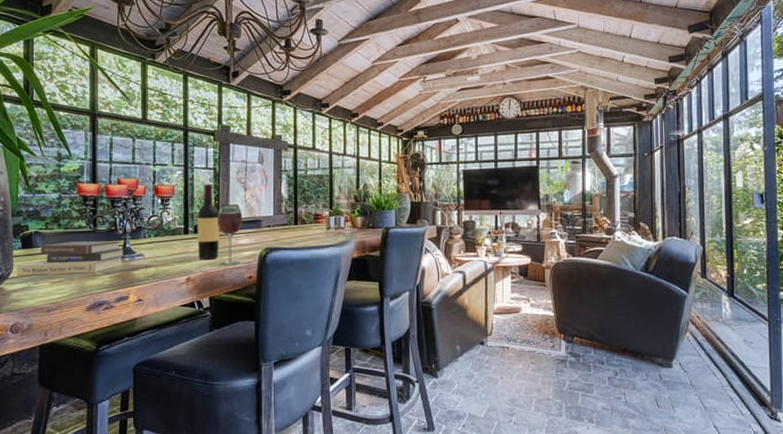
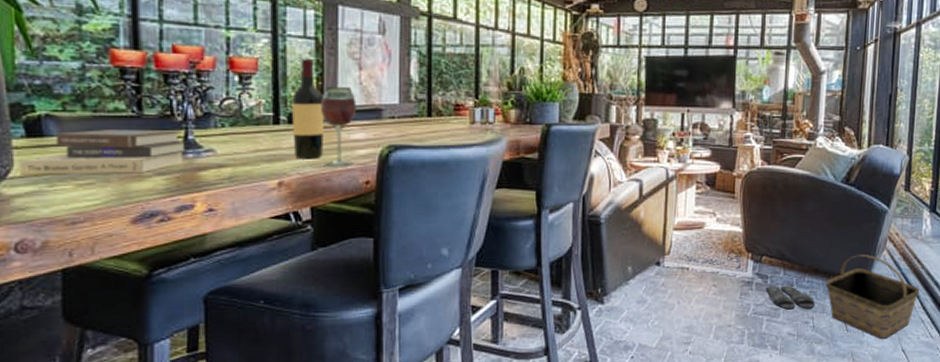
slippers: none [579,364,625,386] -> present [766,286,814,310]
basket: none [633,336,726,415] -> present [825,254,920,339]

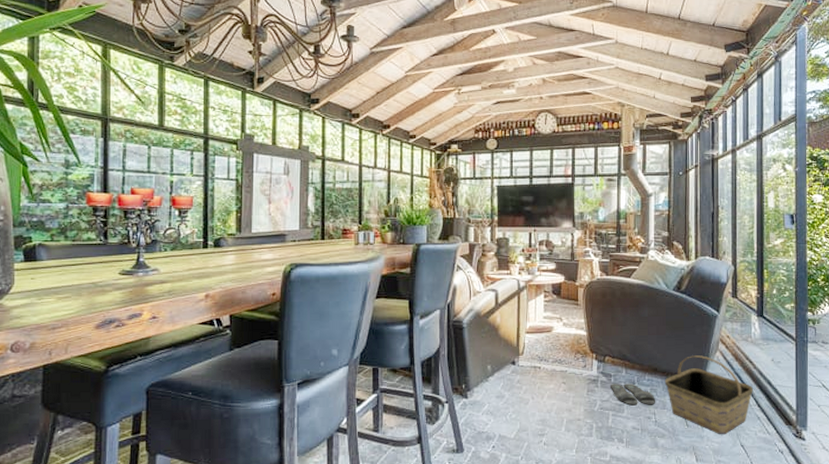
books: present [19,130,186,177] -> none [18,254,138,292]
wine bottle: present [292,59,325,159] -> none [217,196,242,276]
wineglass: present [320,86,357,168] -> none [238,217,266,283]

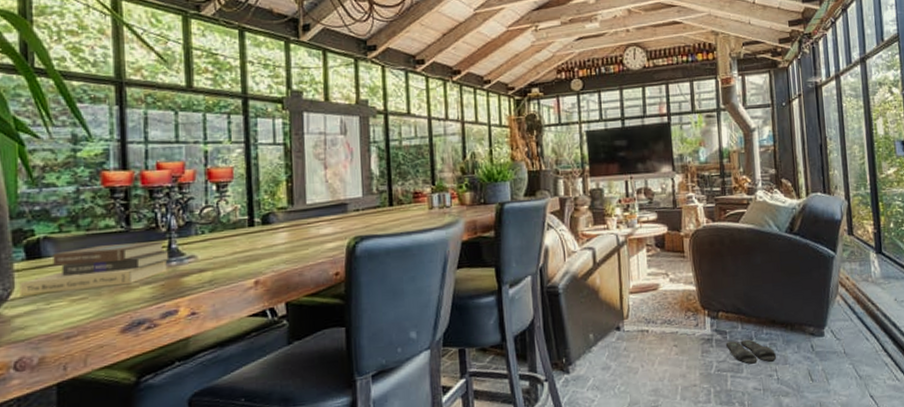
books: none [18,254,138,292] -> present [19,241,170,297]
basket: present [664,355,754,434] -> none [783,301,879,386]

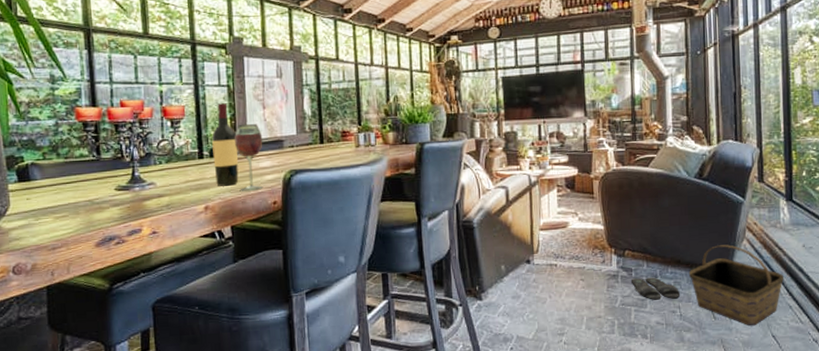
books: present [19,241,170,297] -> none [14,169,134,213]
wine bottle: none [264,163,296,258] -> present [212,103,239,187]
wineglass: none [290,185,324,264] -> present [234,123,263,193]
basket: none [783,301,879,386] -> present [688,244,785,326]

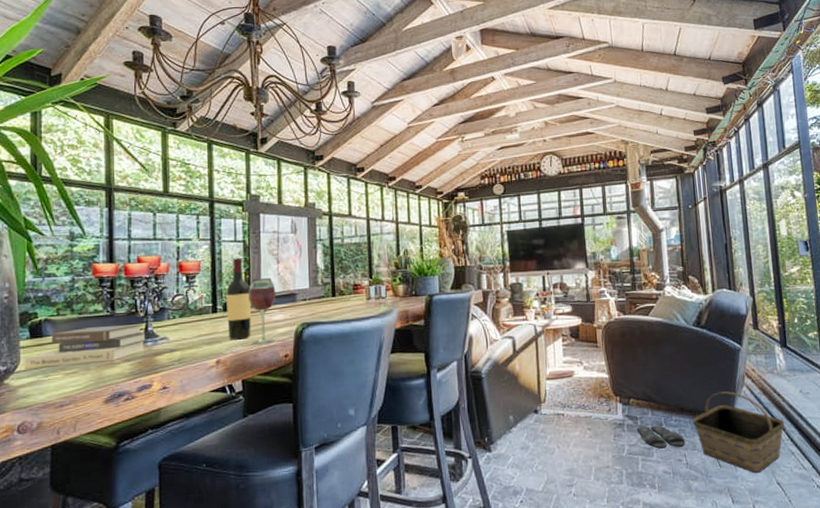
books: none [14,169,134,213] -> present [24,324,146,370]

